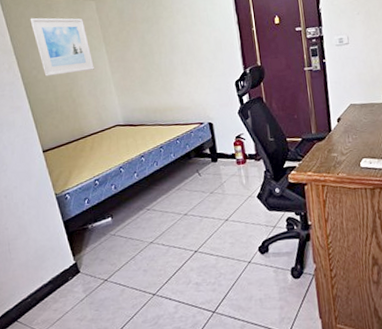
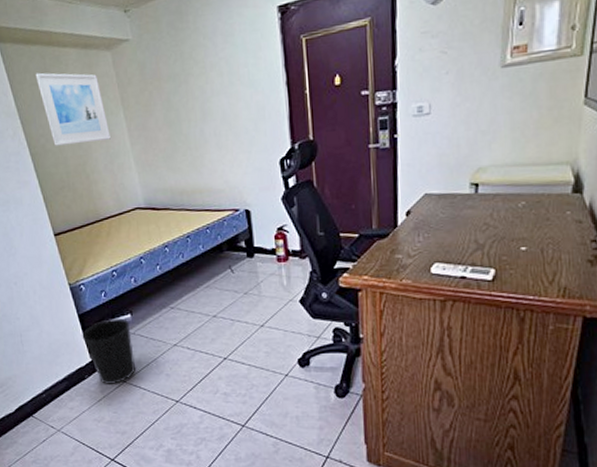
wastebasket: none [65,221,116,284] -> present [81,317,135,384]

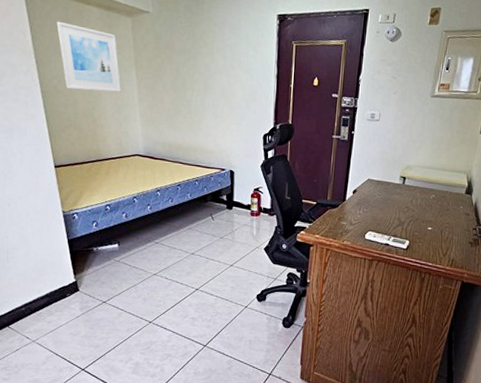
wastebasket: present [81,317,135,384] -> none [68,246,117,304]

